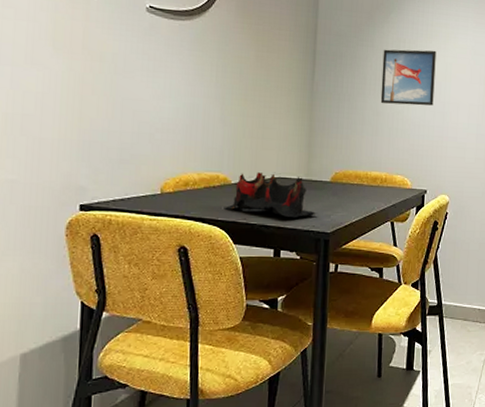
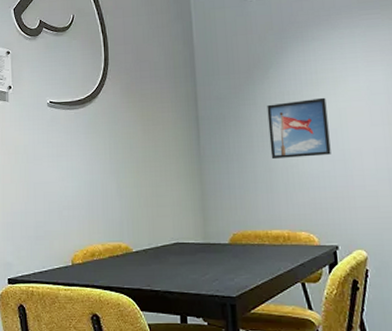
decorative bowl: present [223,172,317,218] -> none [128,239,219,283]

